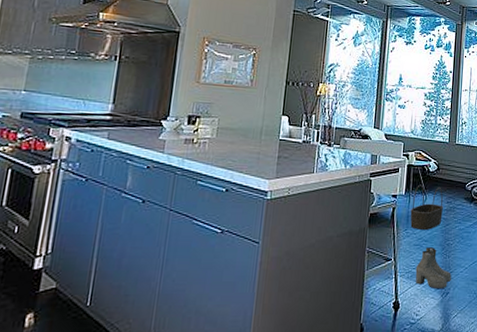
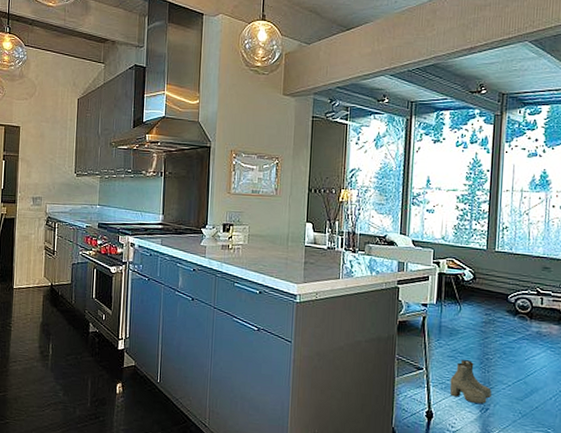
basket: present [410,184,443,230] -> none [442,294,481,342]

